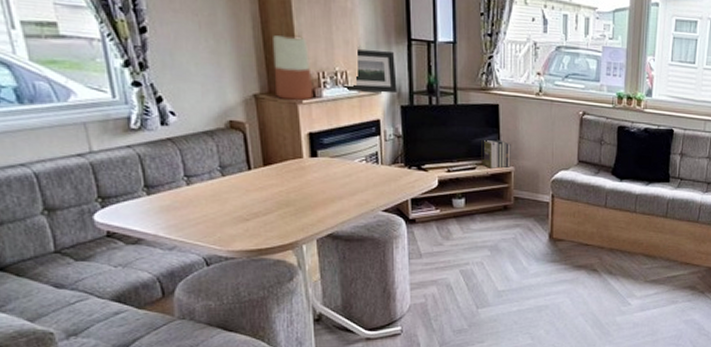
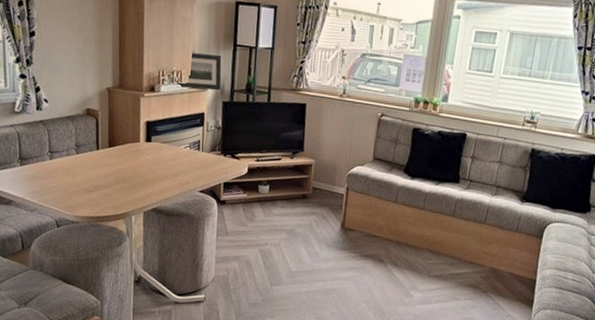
vase: present [273,35,314,101] -> none [124,40,154,94]
books: present [481,139,511,169] -> none [286,134,314,161]

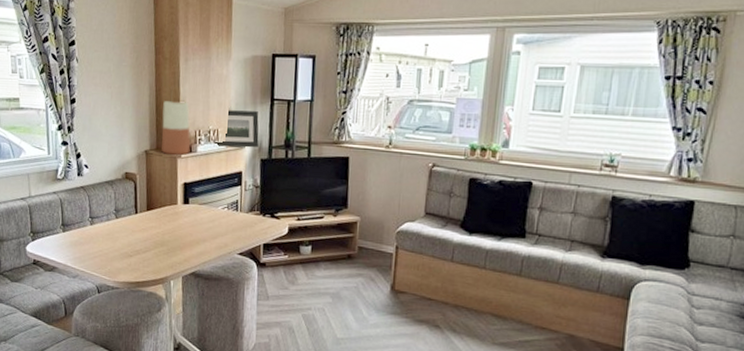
vase: none [124,40,154,94] -> present [161,101,191,155]

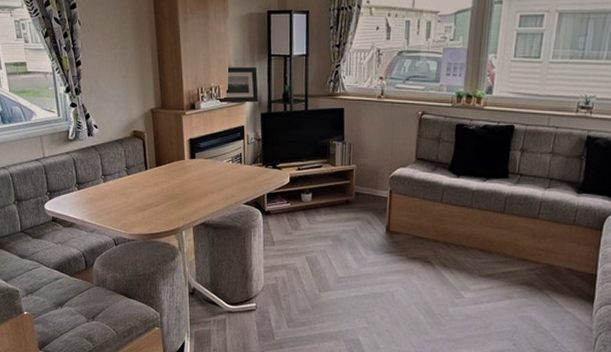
vase: present [161,101,191,155] -> none [165,60,194,112]
books: none [329,190,358,219] -> present [327,140,354,167]

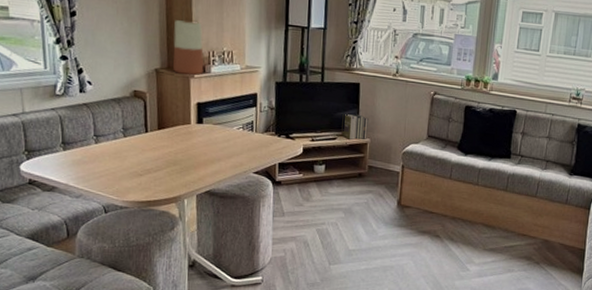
vase: none [165,60,194,112] -> present [173,20,204,75]
picture frame: present [216,67,259,103] -> none [228,33,274,71]

